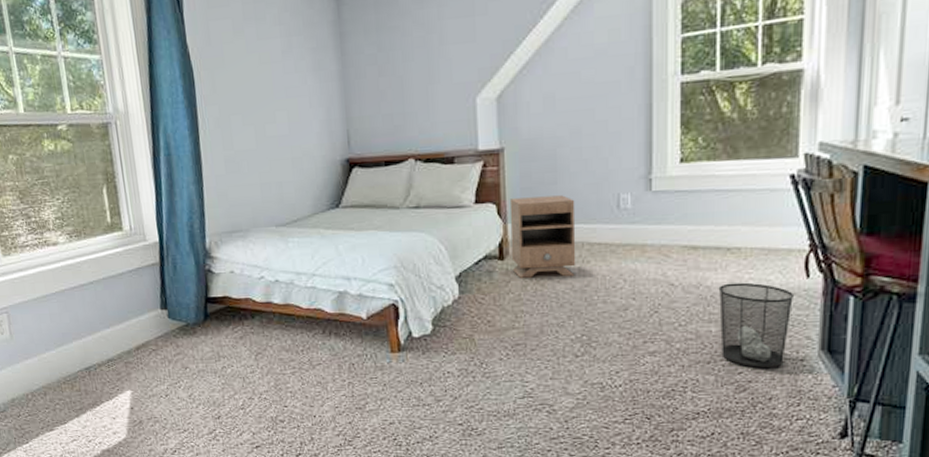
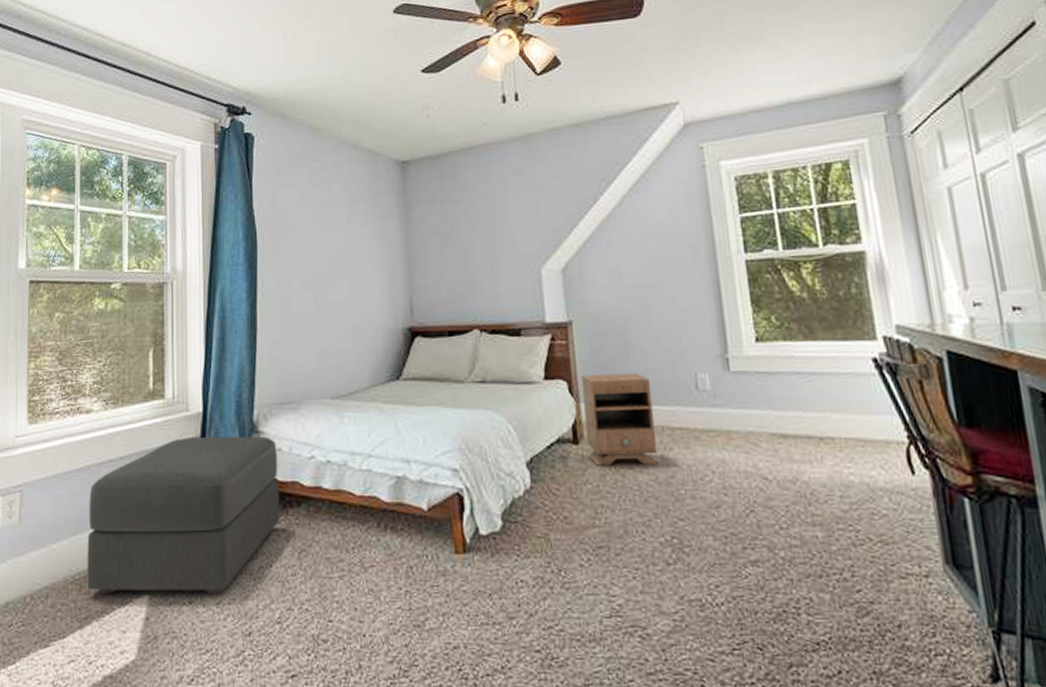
ottoman: none [67,260,237,391] -> present [87,436,280,594]
waste bin: present [718,282,795,369] -> none [817,478,906,586]

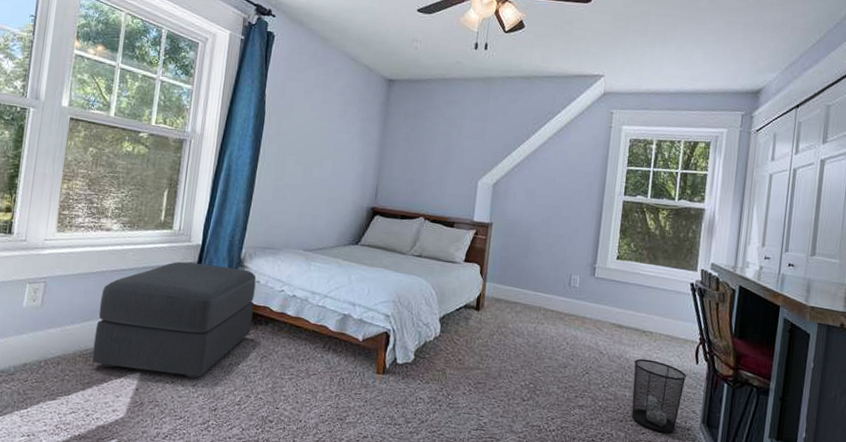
nightstand: present [580,373,658,466] -> none [485,263,539,333]
waste bin: none [817,478,906,586] -> present [631,358,687,433]

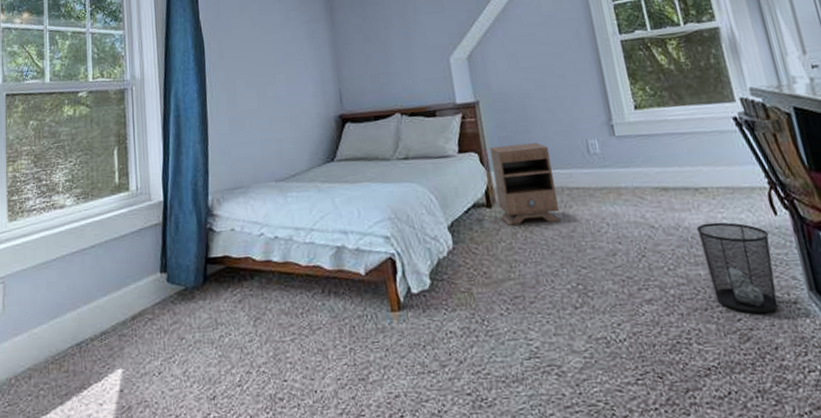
ottoman: present [92,261,256,379] -> none [65,218,236,371]
nightstand: none [485,263,539,333] -> present [489,142,560,226]

